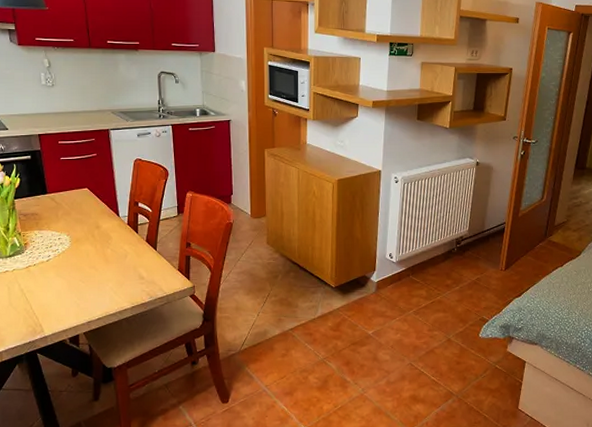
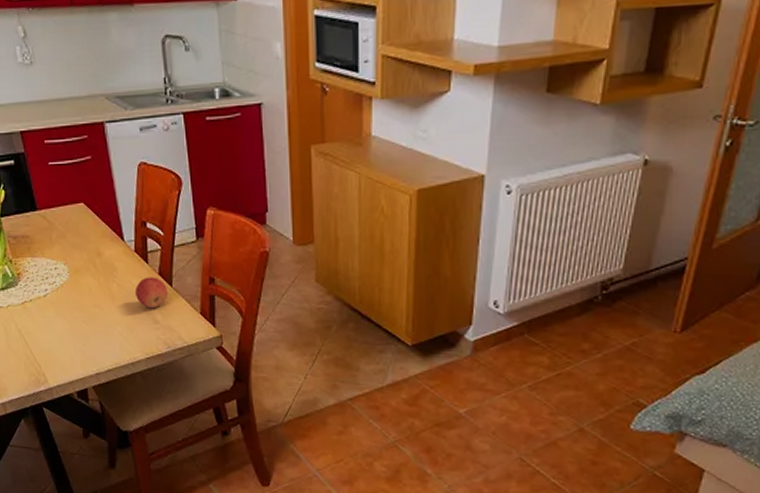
apple: none [126,243,153,268] -> present [135,277,169,309]

